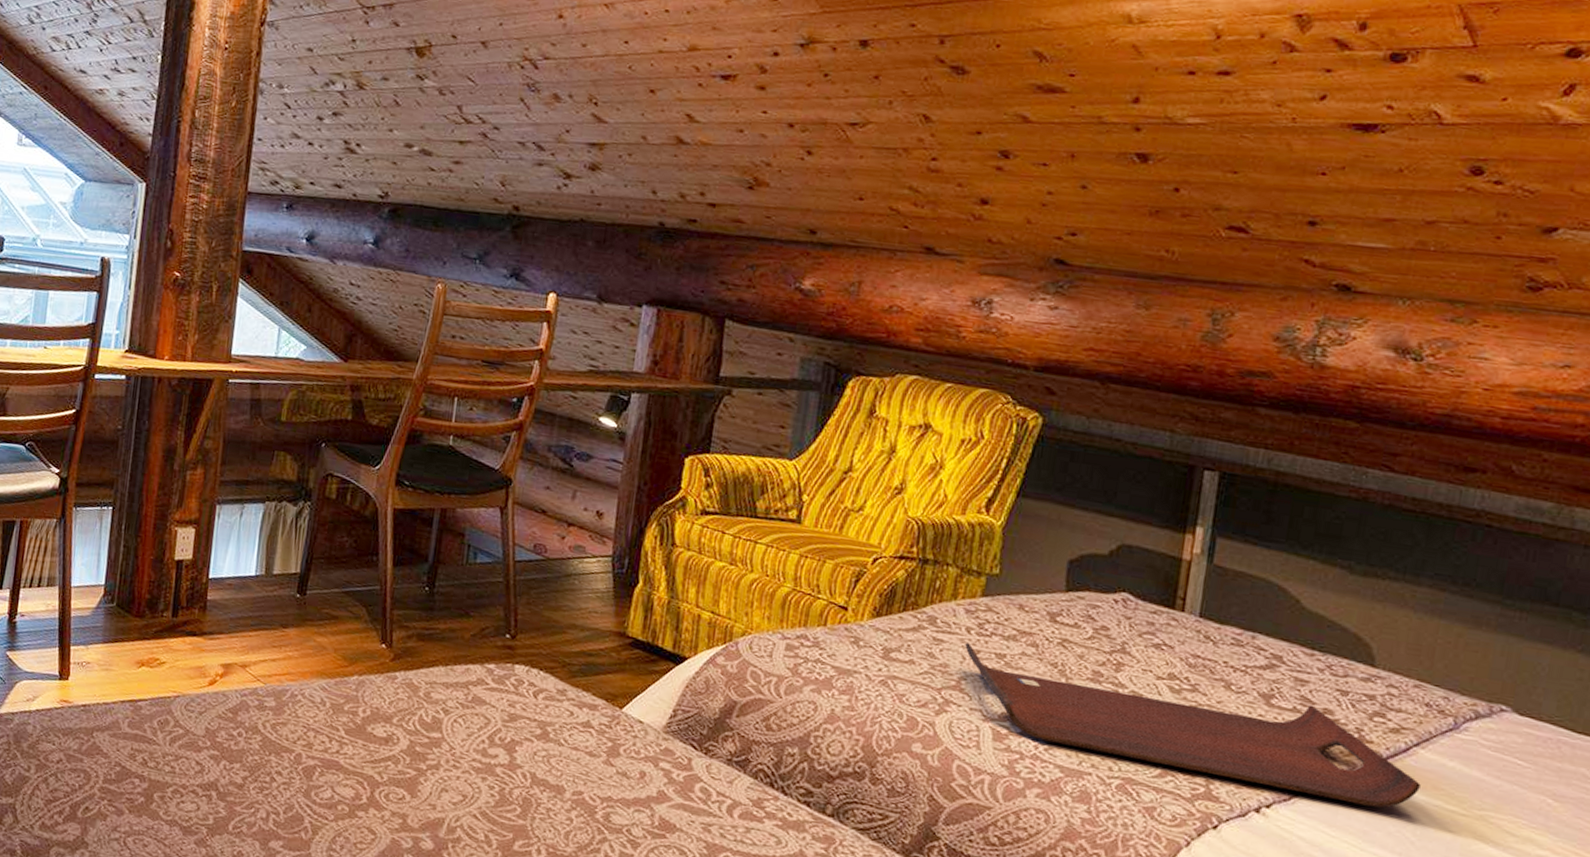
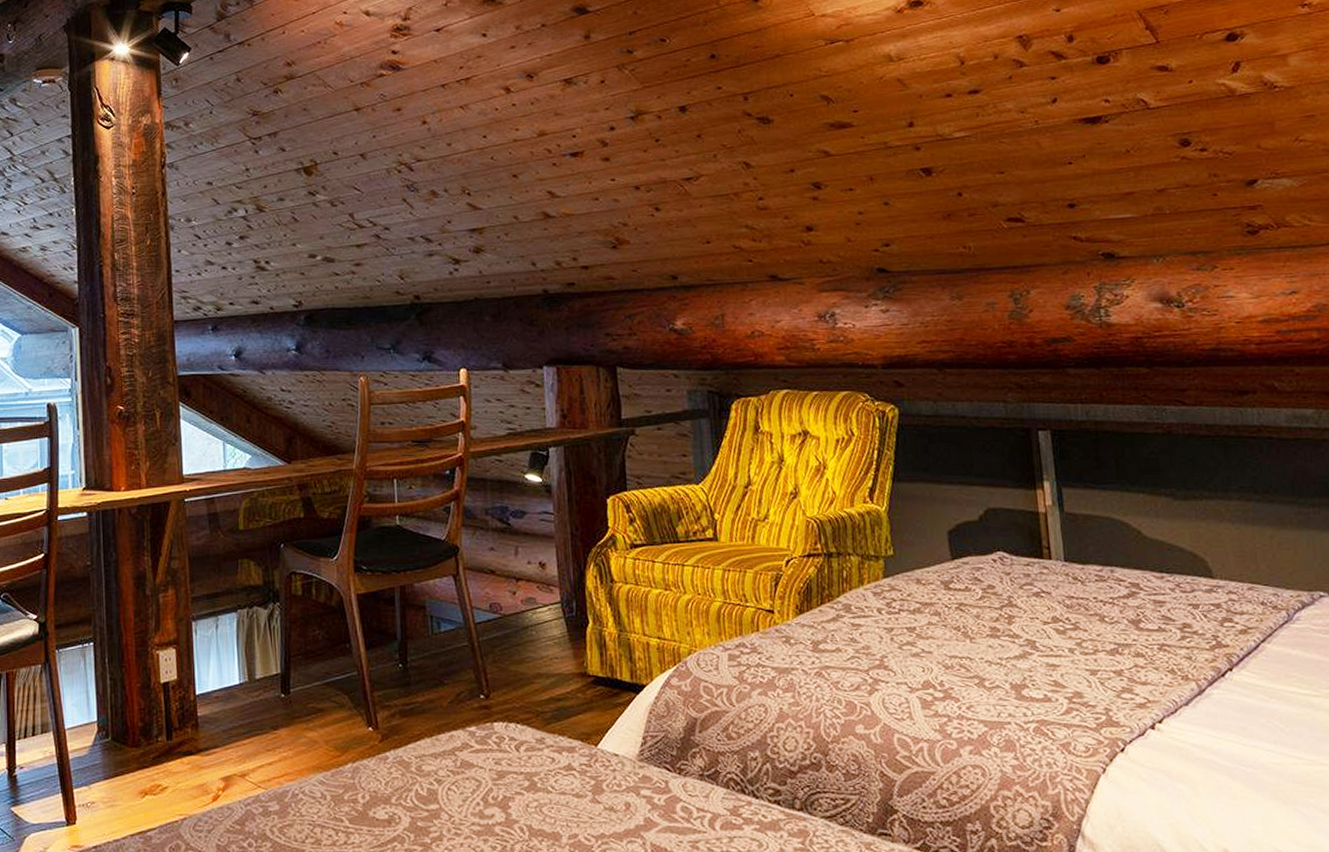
serving tray: present [965,643,1421,808] -> none [880,622,1276,704]

